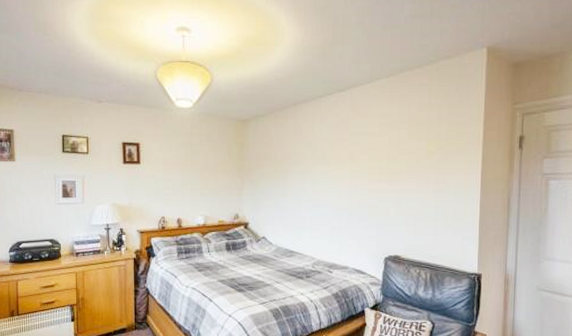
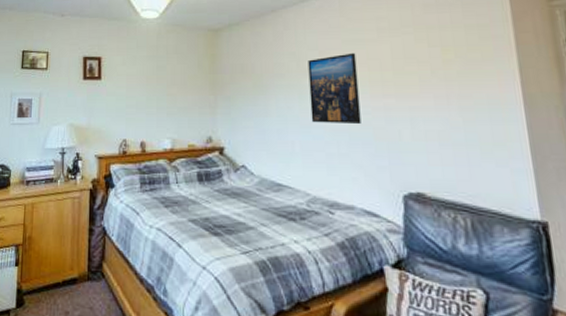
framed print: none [320,144,360,204] -> present [308,52,361,125]

